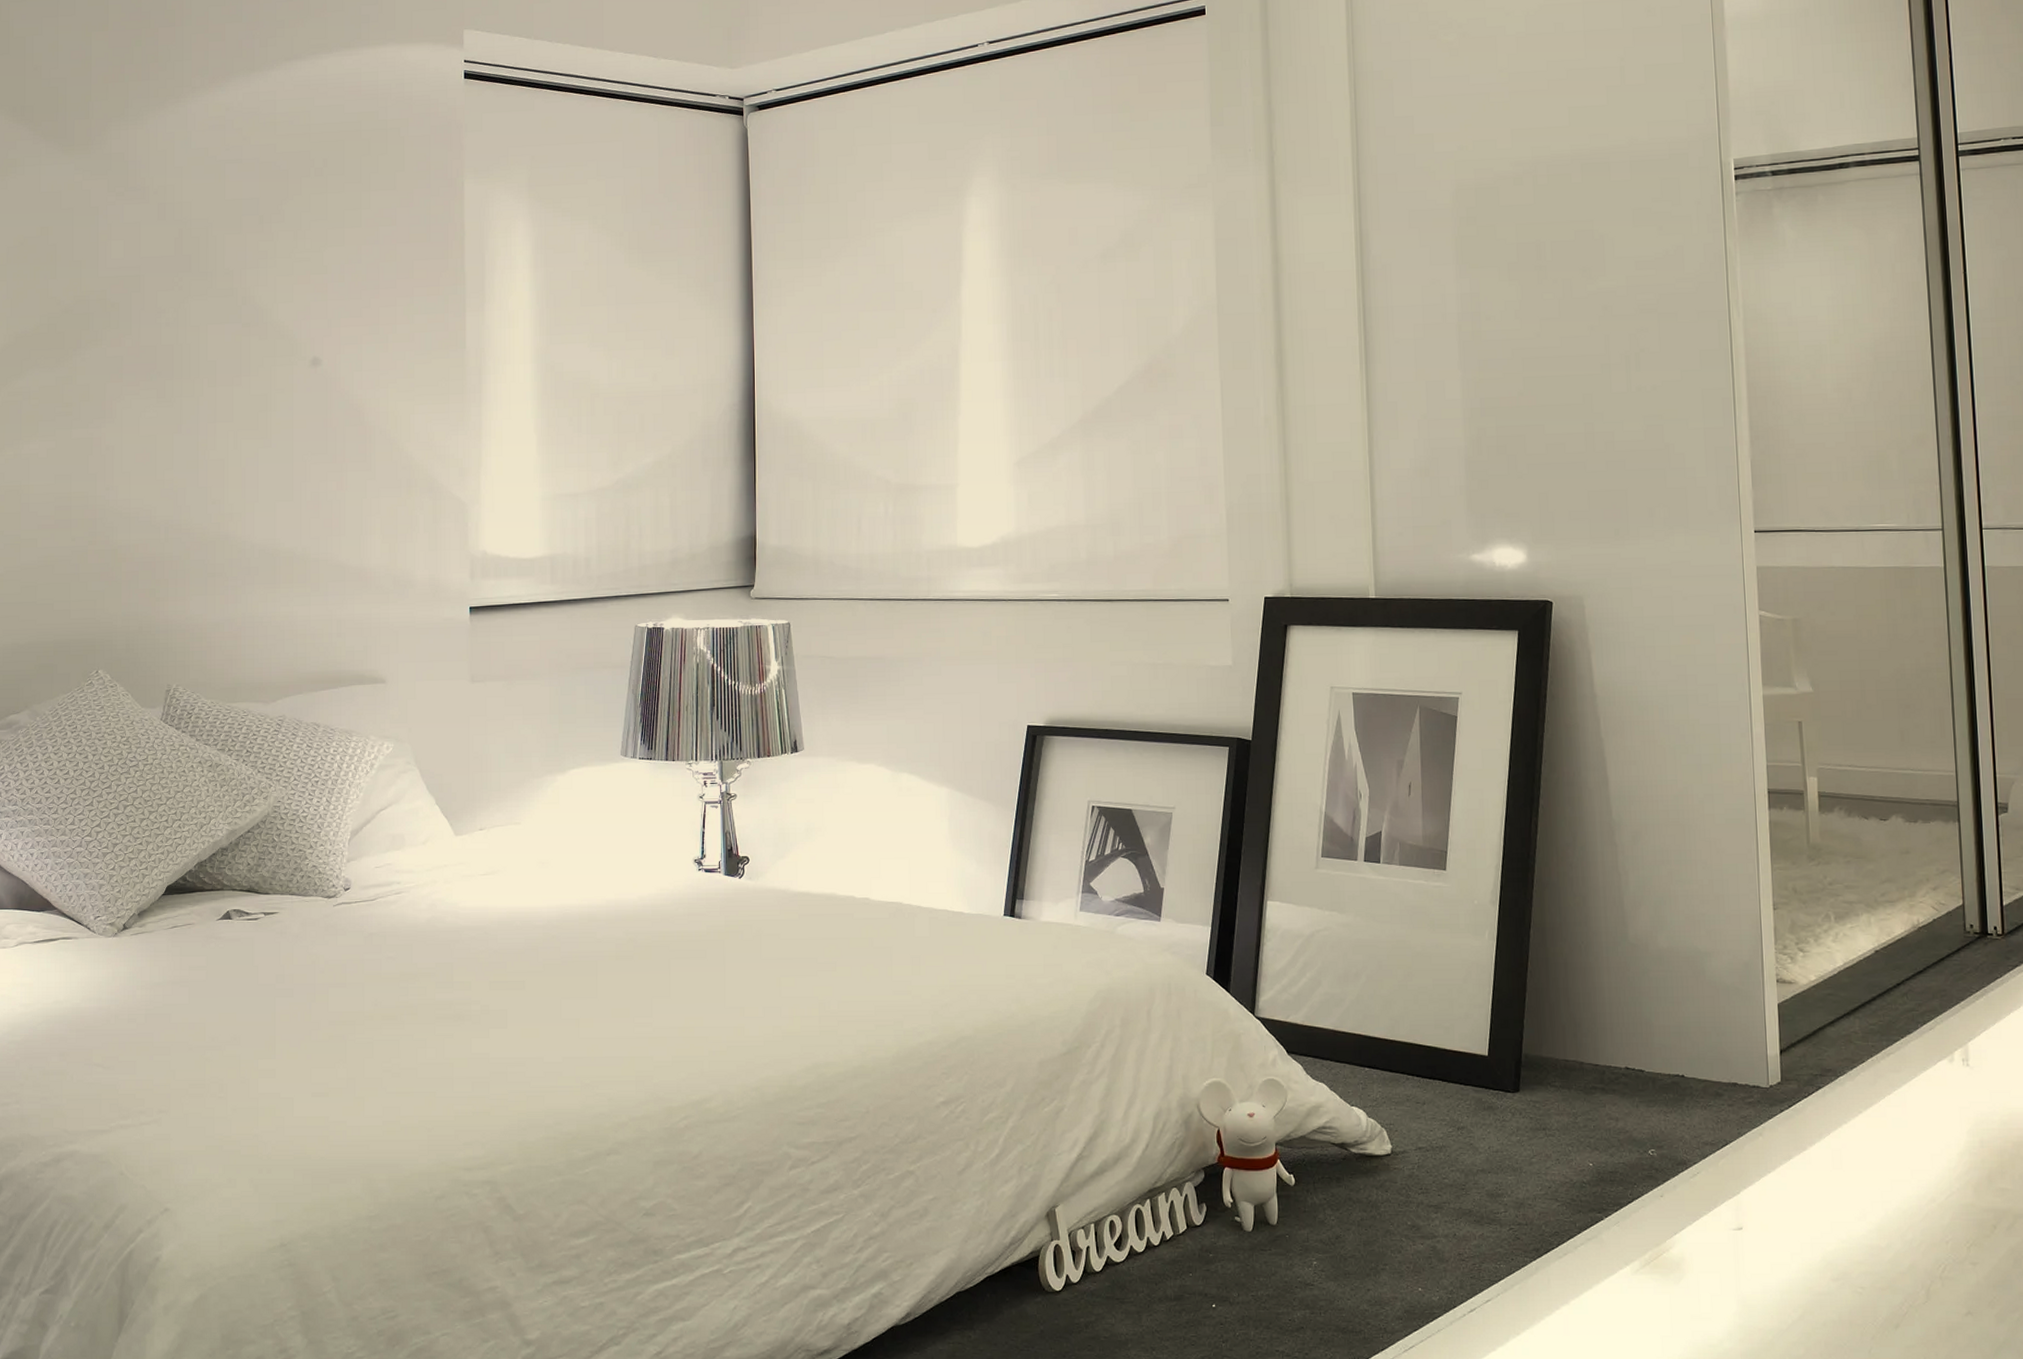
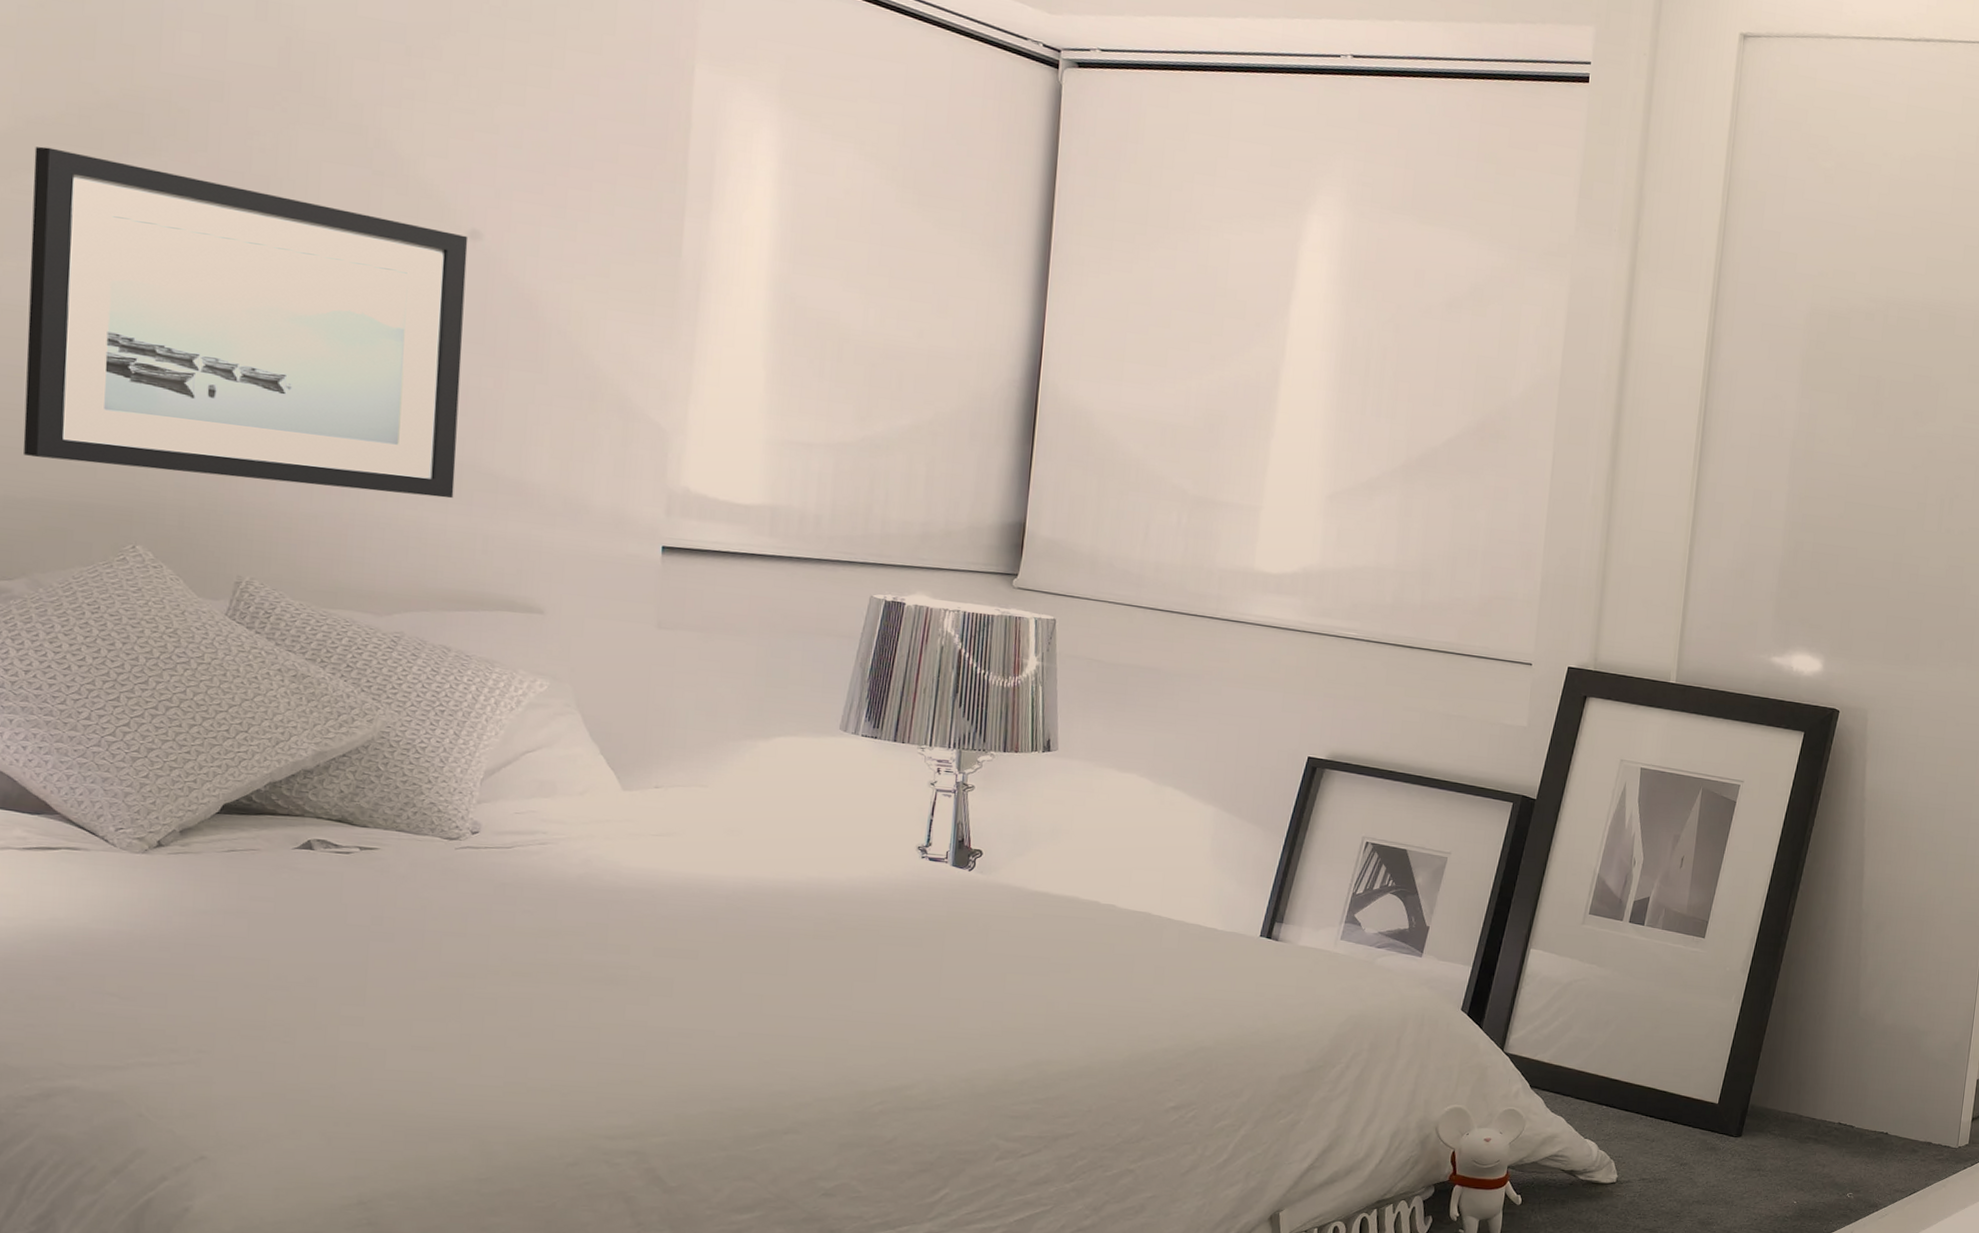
wall art: none [21,354,314,608] -> present [23,146,469,499]

